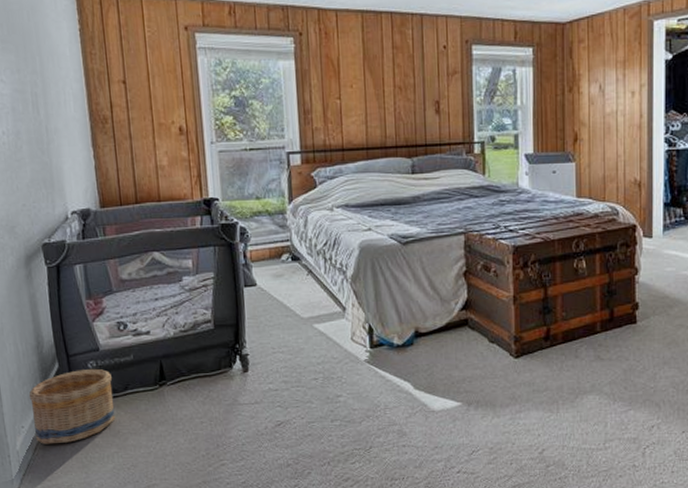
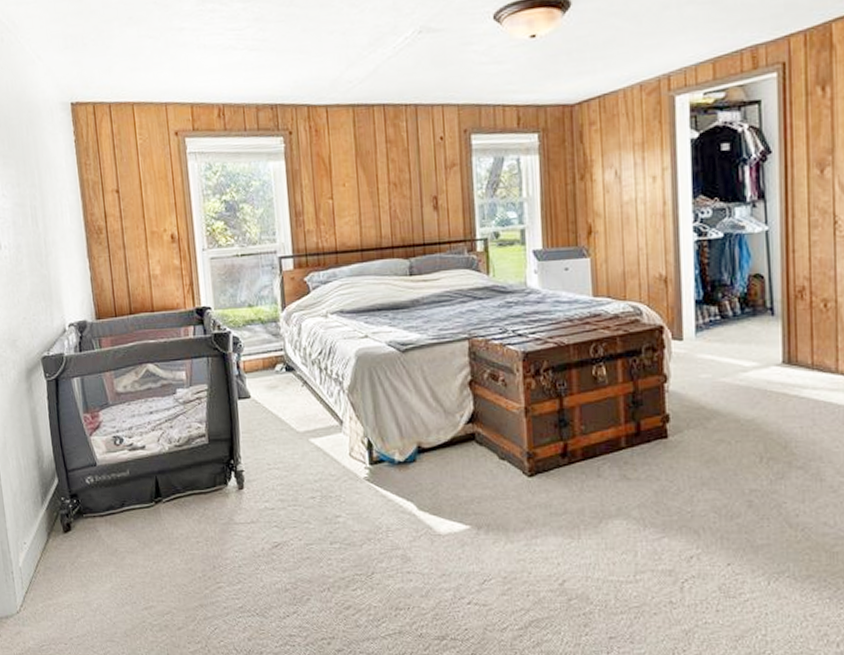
basket: present [29,368,116,444] -> none [30,484,113,562]

